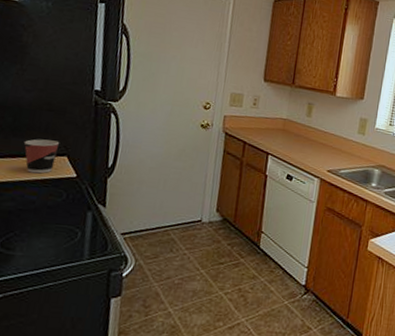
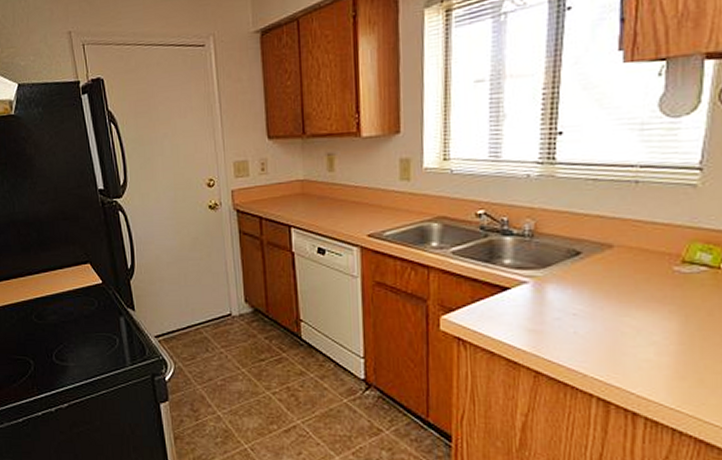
cup: present [23,139,60,174] -> none [51,249,81,285]

